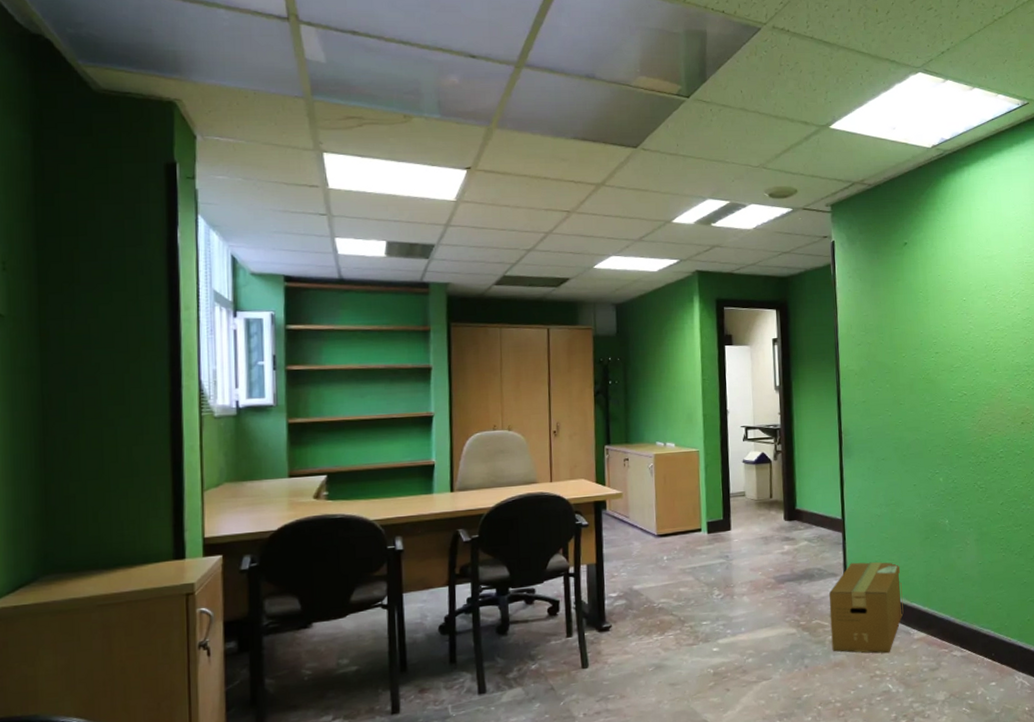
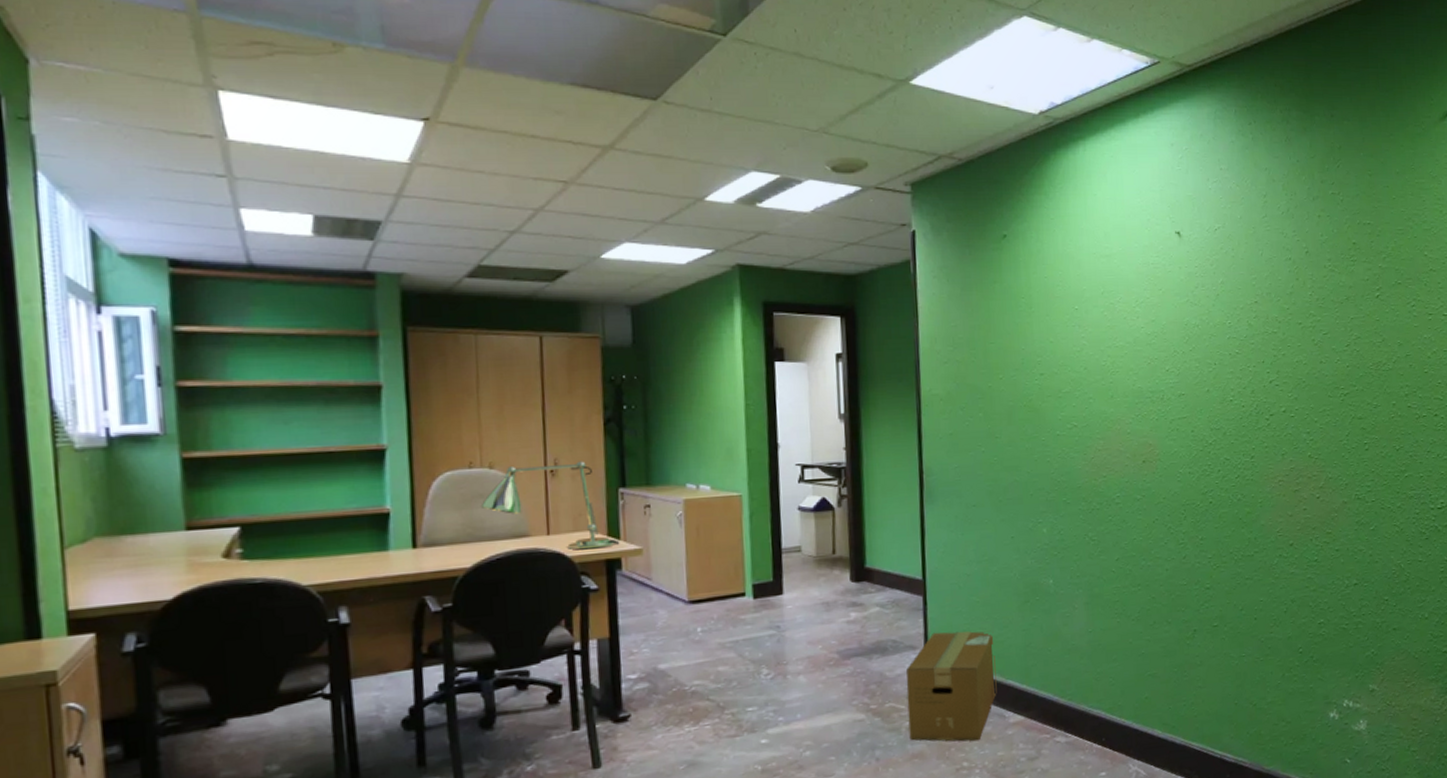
desk lamp: none [501,424,605,494] -> present [480,461,620,550]

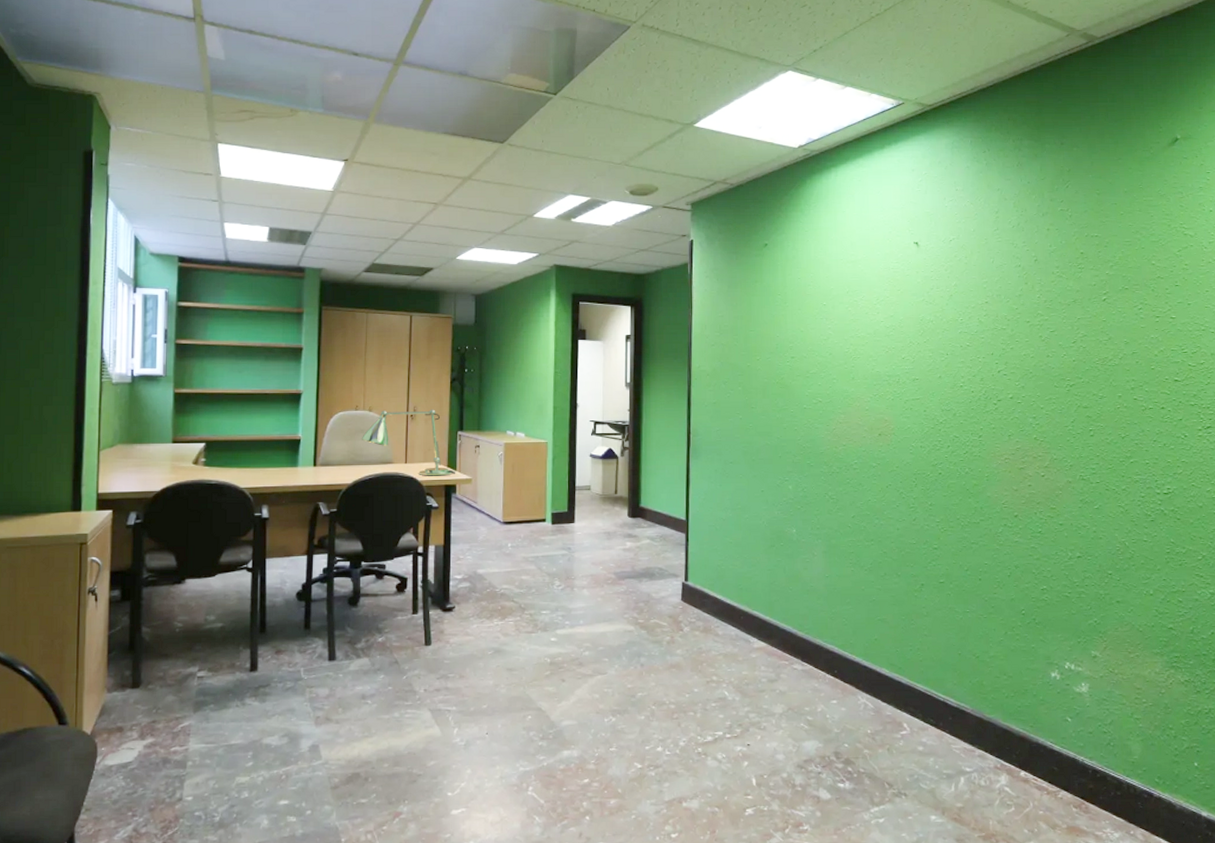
box: present [905,631,997,742] -> none [668,565,744,660]

